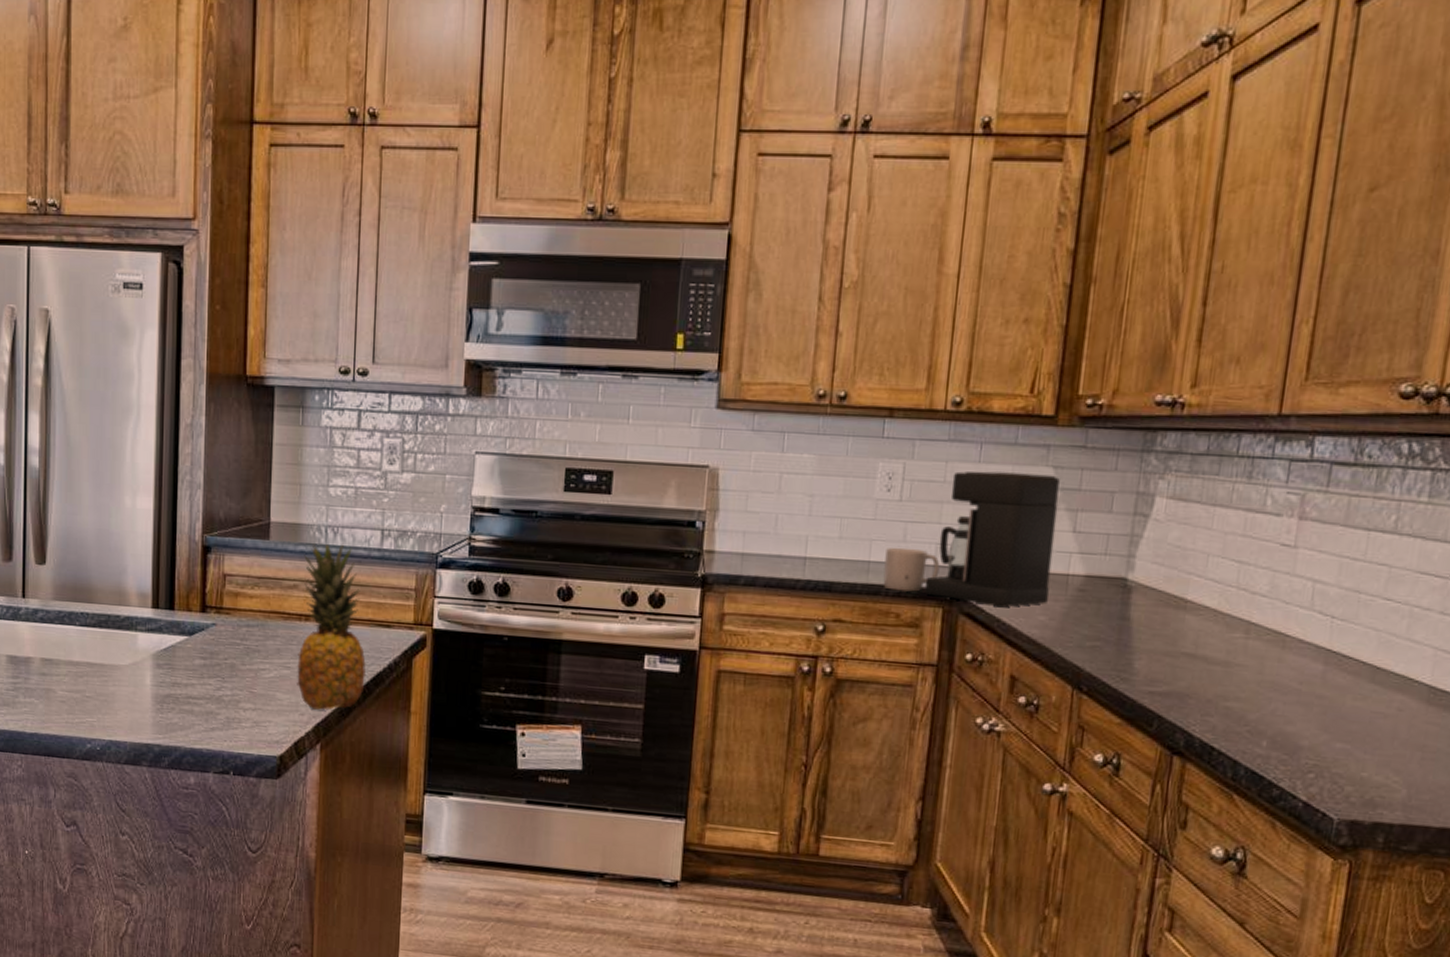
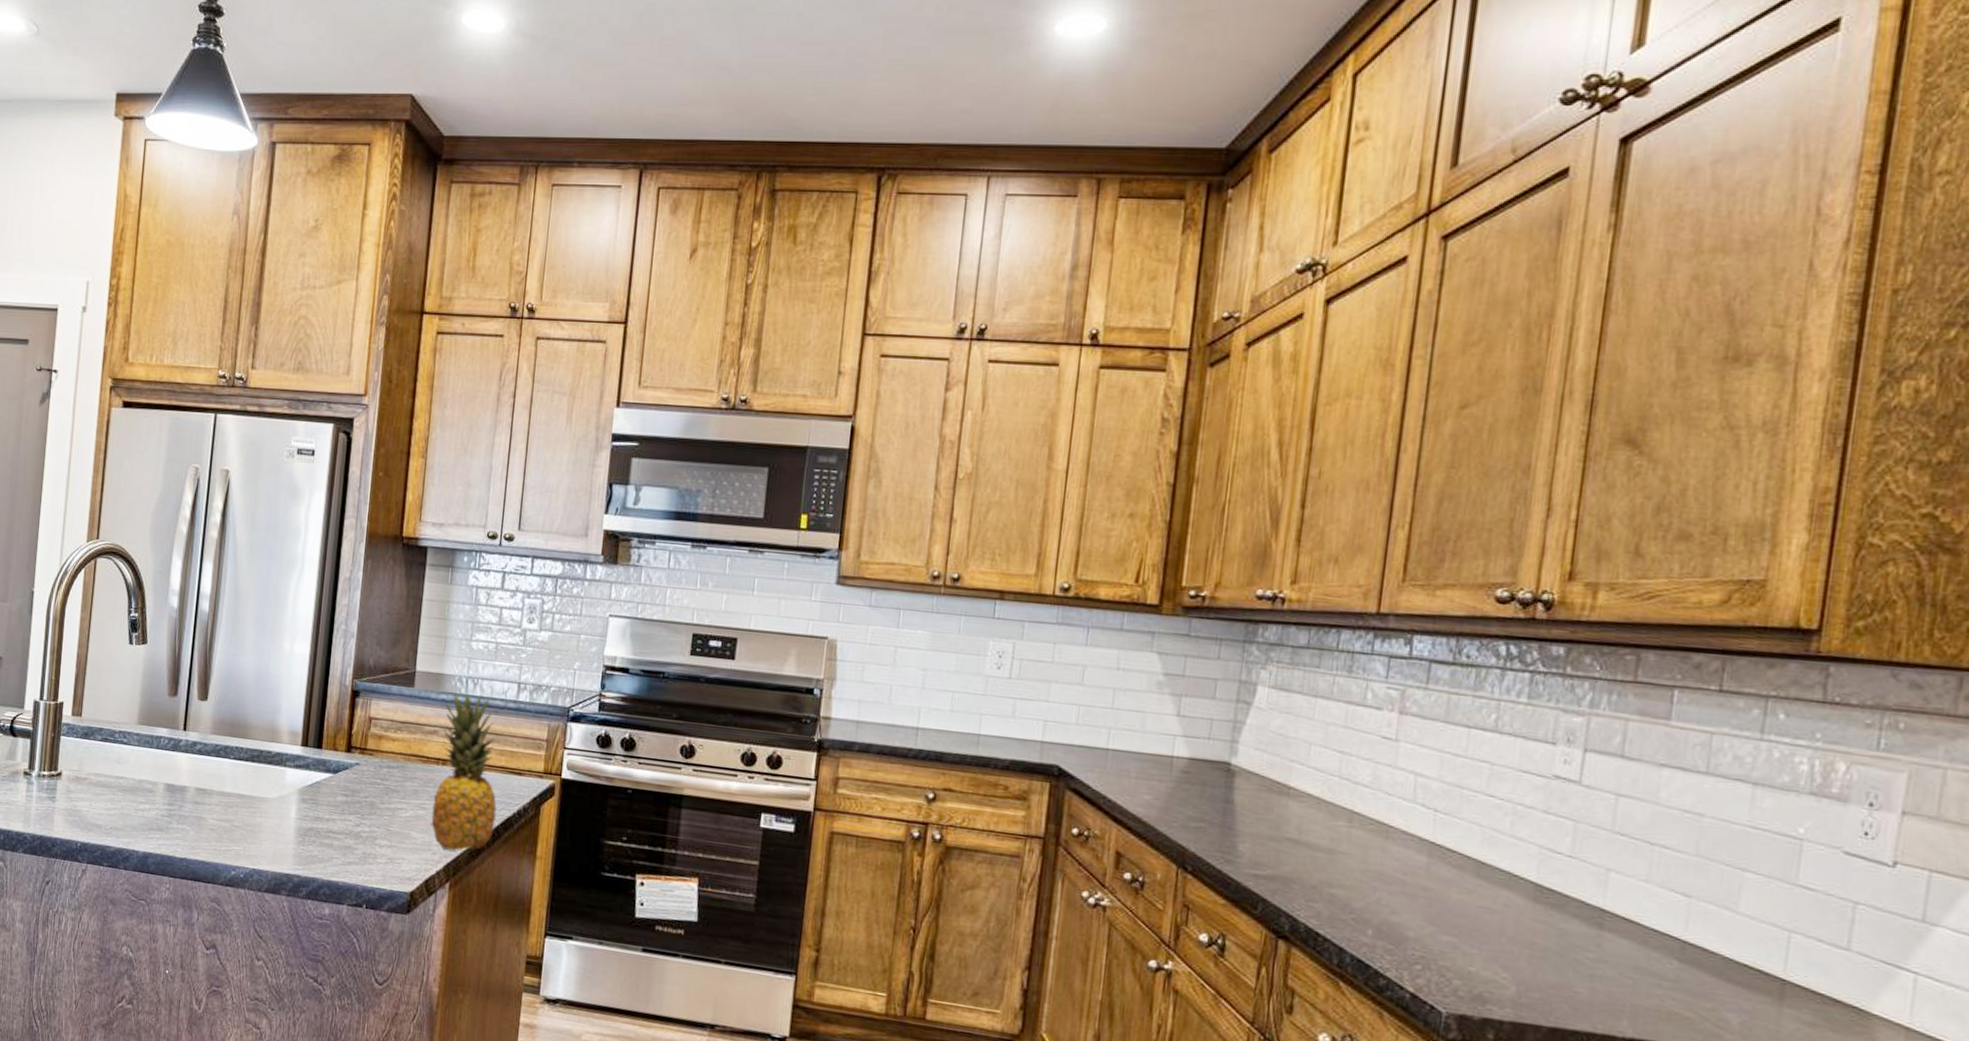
mug: present [883,547,940,592] -> none [992,722,1048,766]
coffee maker: present [924,471,1060,608] -> none [1032,653,1164,785]

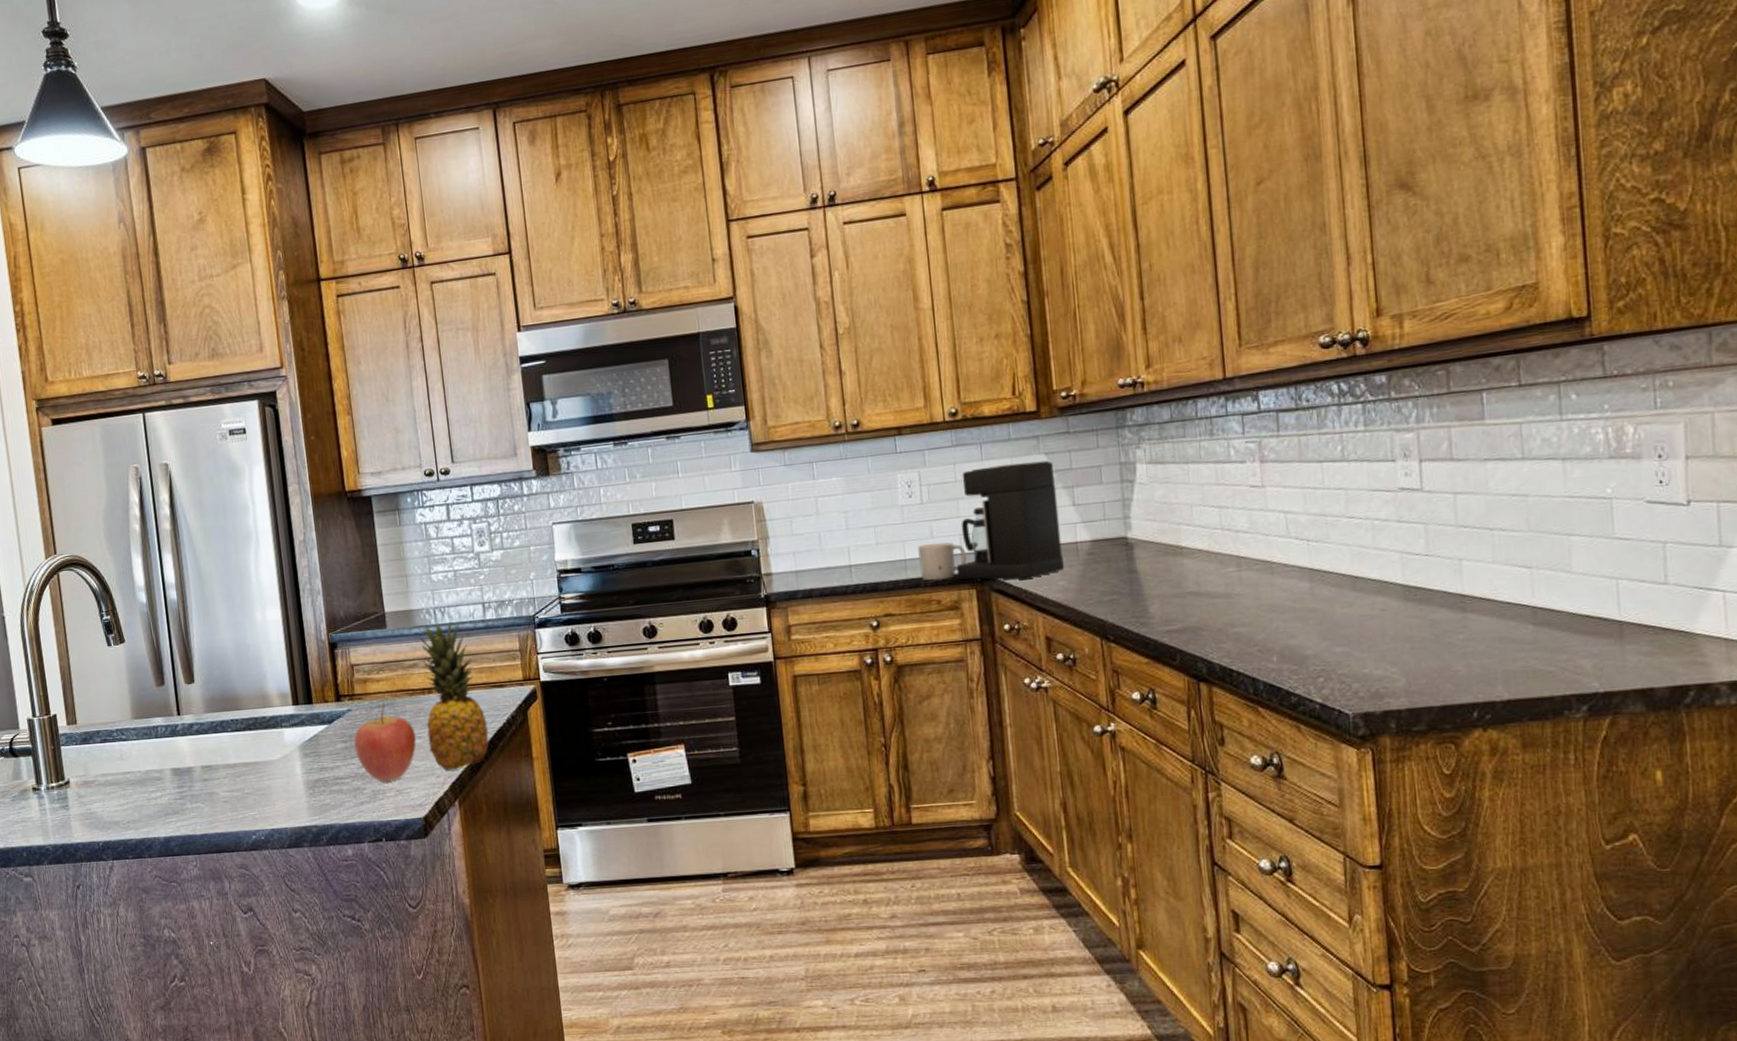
fruit: none [354,764,420,848] -> present [353,703,416,782]
mug: none [992,722,1048,766] -> present [918,542,967,581]
coffee maker: none [1032,653,1164,785] -> present [956,460,1064,580]

